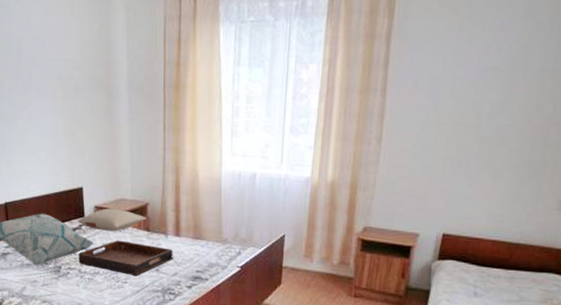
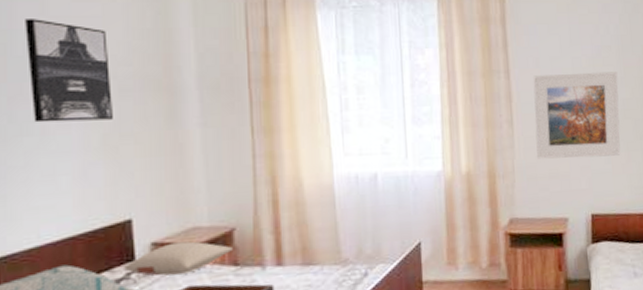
wall art: none [17,29,71,111] -> present [25,19,113,123]
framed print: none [399,95,501,182] -> present [533,72,621,159]

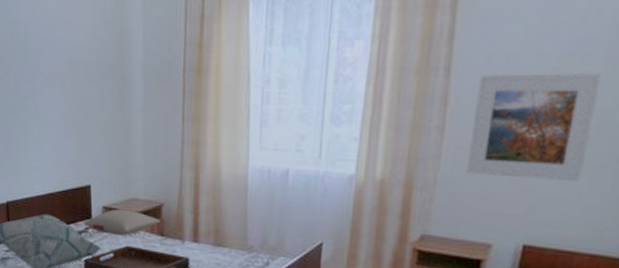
wall art: present [25,19,113,123] -> none [25,11,81,100]

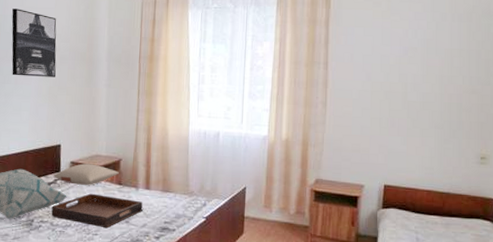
wall art: none [25,11,81,100] -> present [11,8,57,77]
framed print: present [467,73,601,181] -> none [344,68,420,139]

